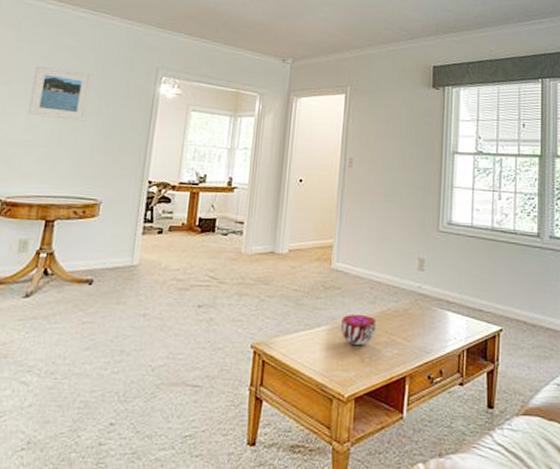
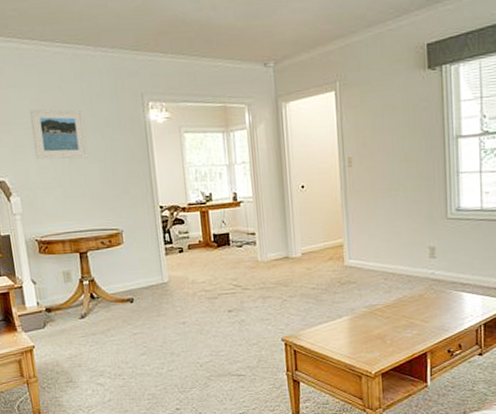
decorative bowl: present [340,315,377,345] -> none [360,304,395,330]

